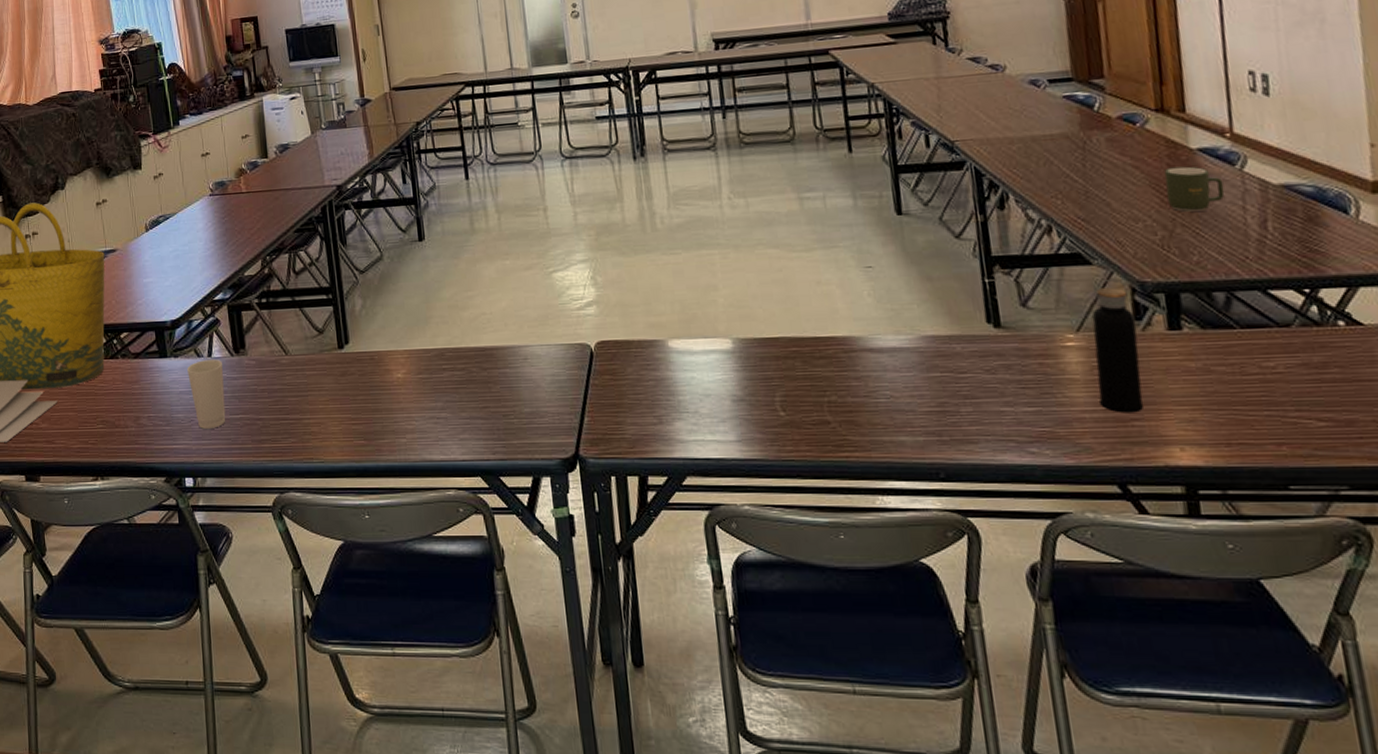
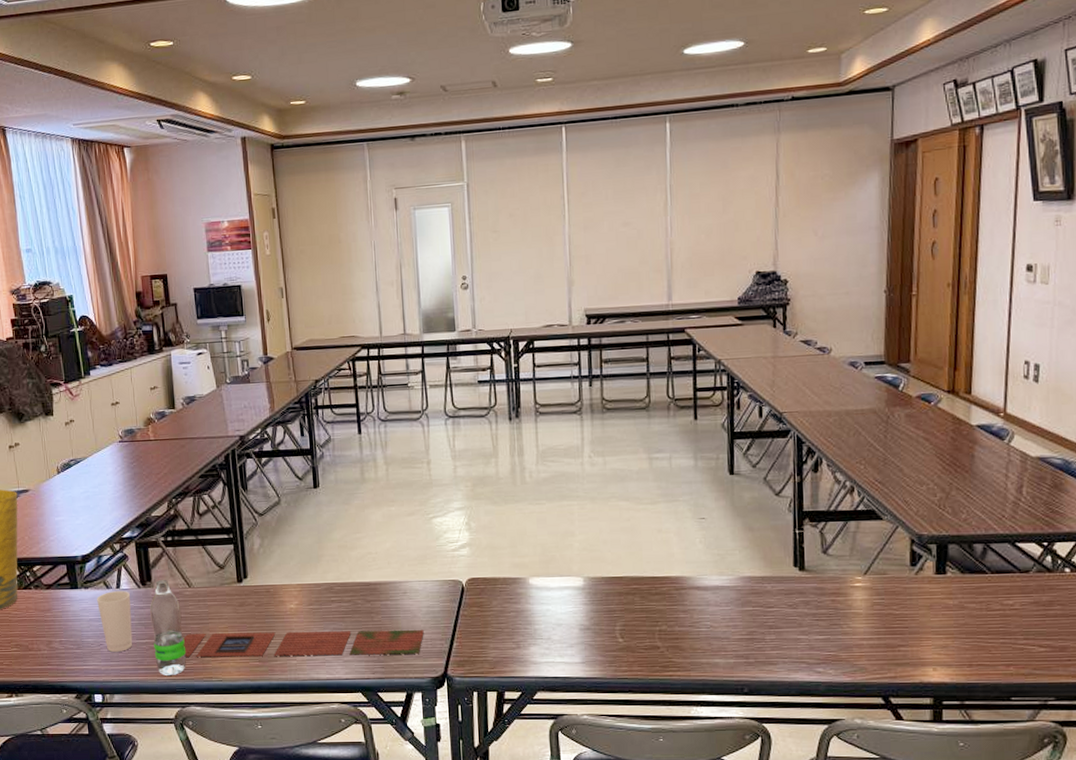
bottle: none [243,347,285,456] -> present [149,580,187,675]
papers: none [280,401,550,436] -> present [183,629,424,658]
water bottle: present [1091,279,1143,413] -> none [876,532,912,641]
mug: present [1164,166,1225,212] -> none [948,440,993,478]

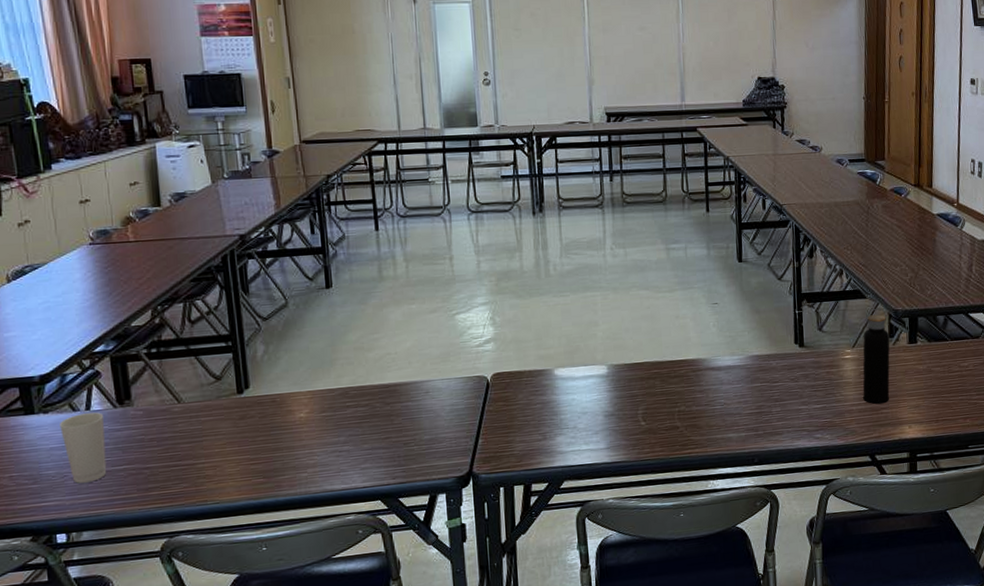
bottle: present [149,580,187,675] -> none [128,396,176,504]
papers: present [183,629,424,658] -> none [171,428,448,481]
water bottle: none [876,532,912,641] -> present [863,308,890,405]

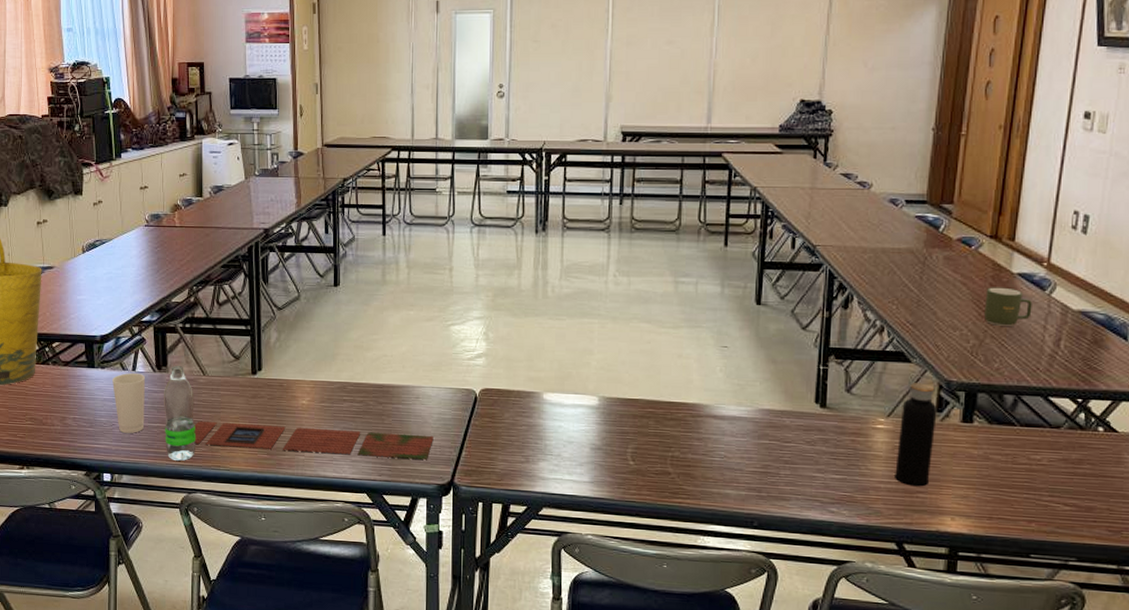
bottle: none [128,396,176,504] -> present [163,366,197,461]
papers: none [171,428,448,481] -> present [194,420,434,460]
mug: none [915,226,950,259] -> present [984,287,1032,326]

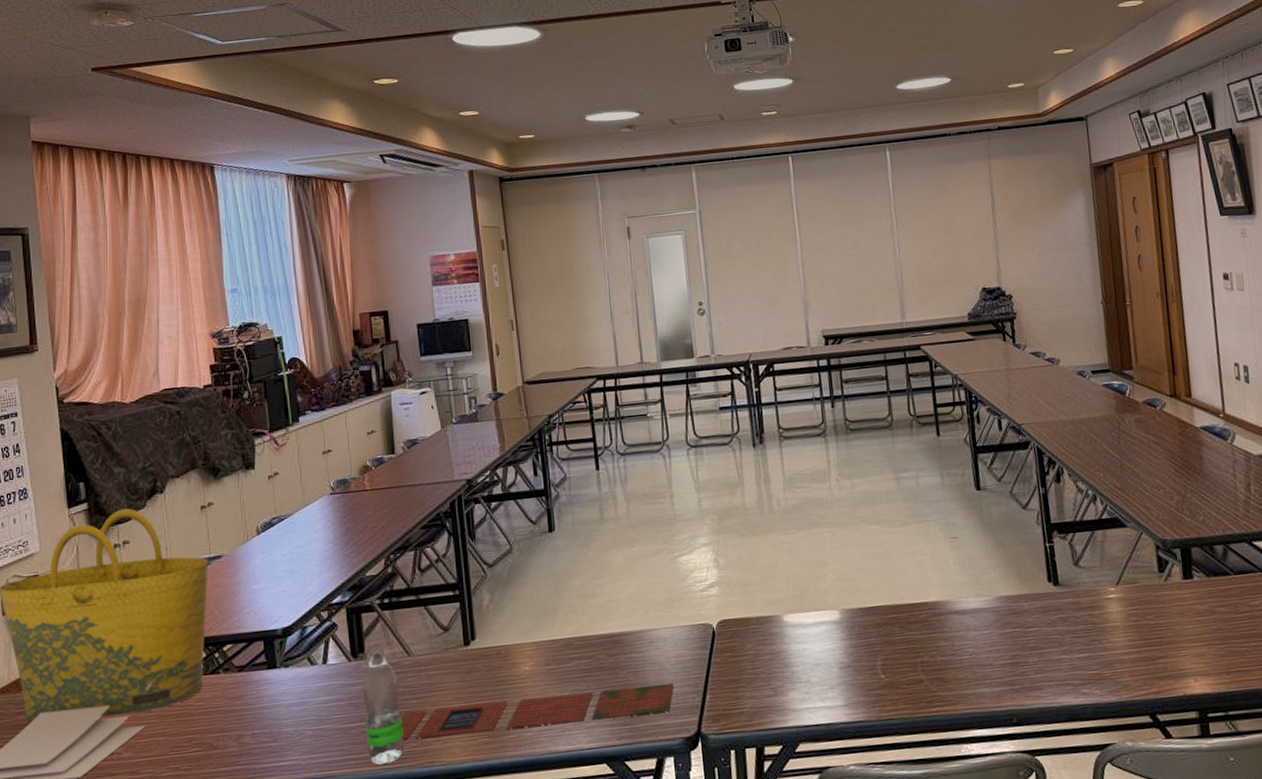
cup: present [112,373,145,433] -> none [299,666,341,742]
water bottle: present [895,376,937,487] -> none [1127,538,1167,653]
mug: present [984,287,1032,326] -> none [1177,442,1221,480]

